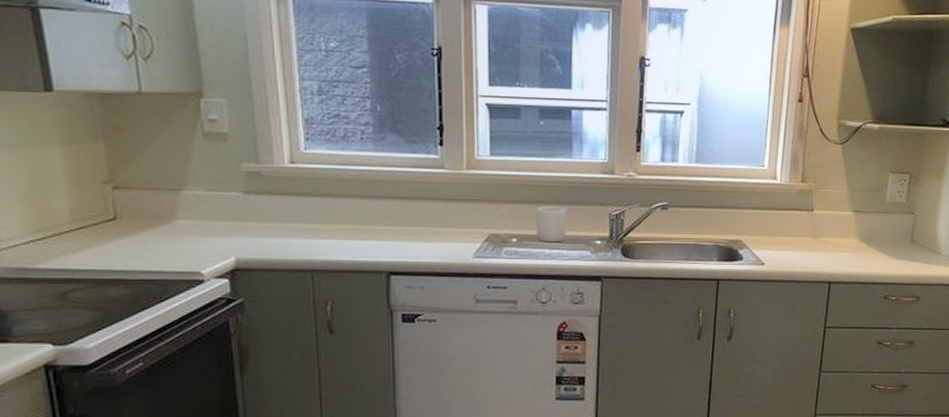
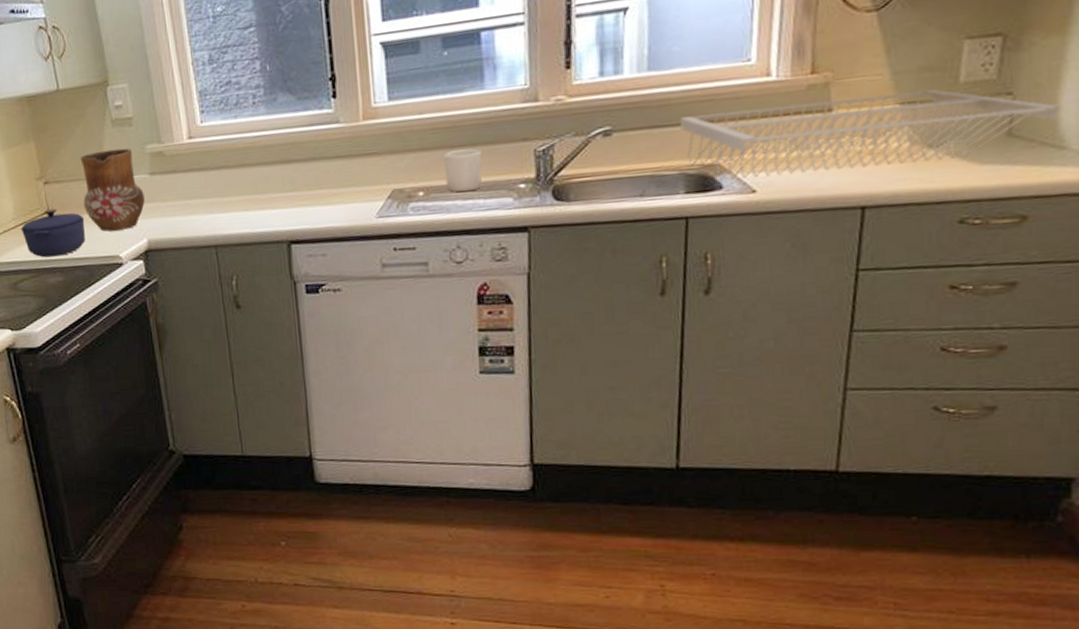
cooking pot: none [77,216,161,268] -> present [20,208,86,258]
ceramic pitcher: none [161,162,236,246] -> present [80,148,145,232]
dish rack: none [716,202,938,254] -> present [679,88,1060,180]

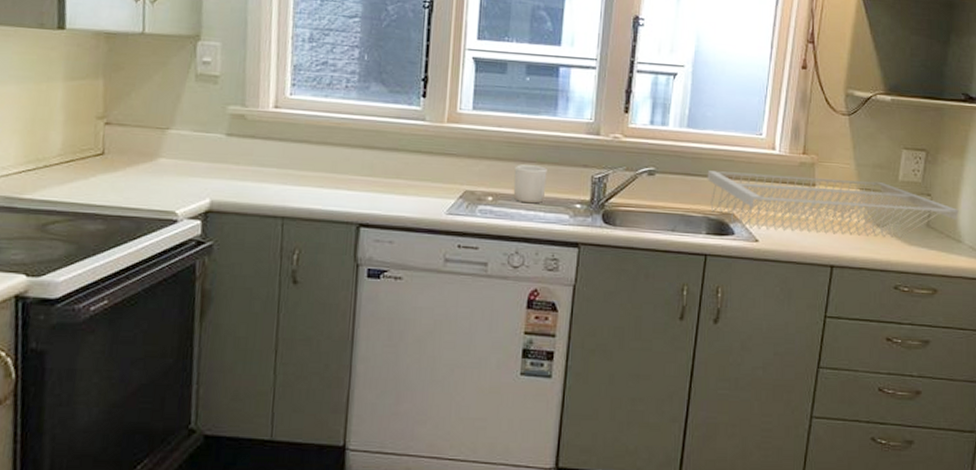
cooking pot: present [20,208,86,258] -> none [65,151,144,203]
ceramic pitcher: present [80,148,145,232] -> none [145,102,216,186]

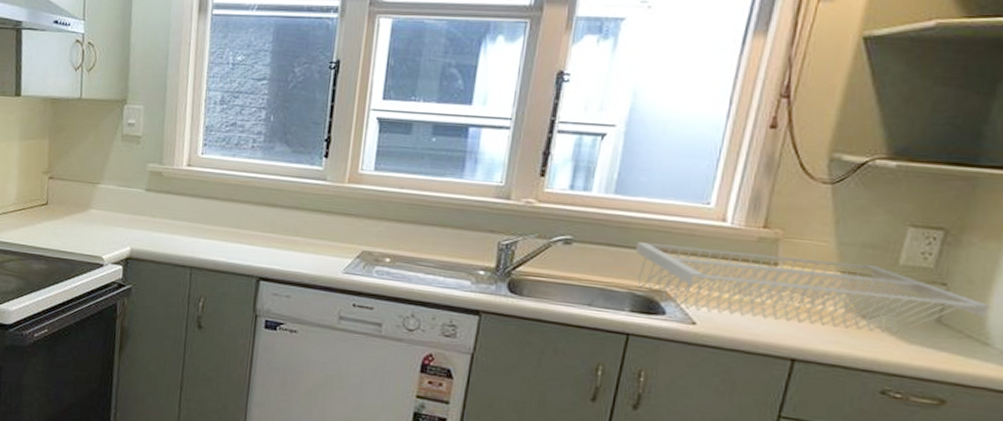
mug: present [513,164,548,204] -> none [412,227,451,268]

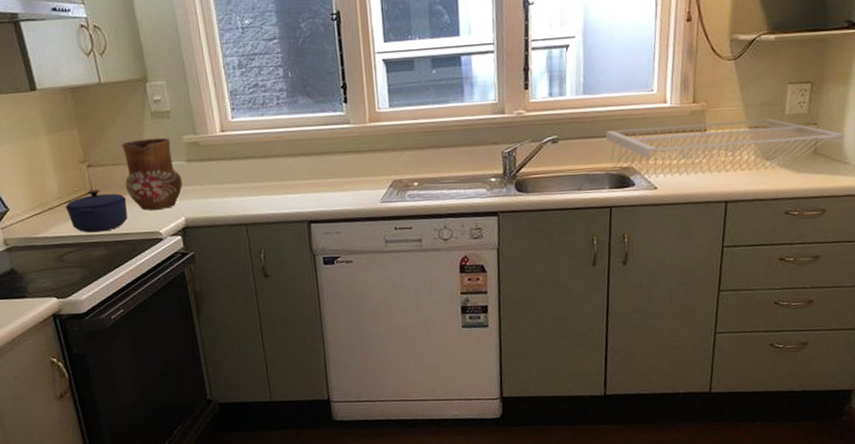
cooking pot: none [18,201,78,246] -> present [65,189,128,233]
ceramic pitcher: none [79,160,137,235] -> present [121,137,182,211]

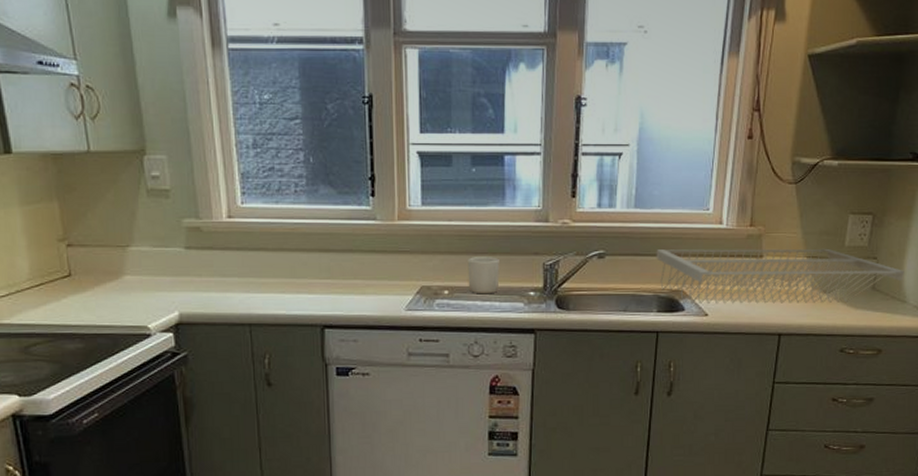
cooking pot: present [65,189,128,233] -> none [36,272,111,323]
ceramic pitcher: present [121,137,182,211] -> none [109,219,178,301]
mug: none [433,149,464,184] -> present [467,257,501,294]

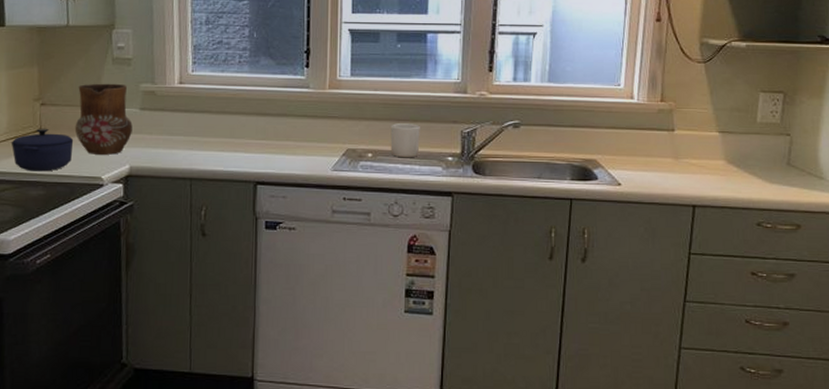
cooking pot: none [36,272,111,323] -> present [11,128,74,172]
ceramic pitcher: none [109,219,178,301] -> present [74,83,133,155]
dish rack: present [656,248,904,304] -> none [569,121,820,177]

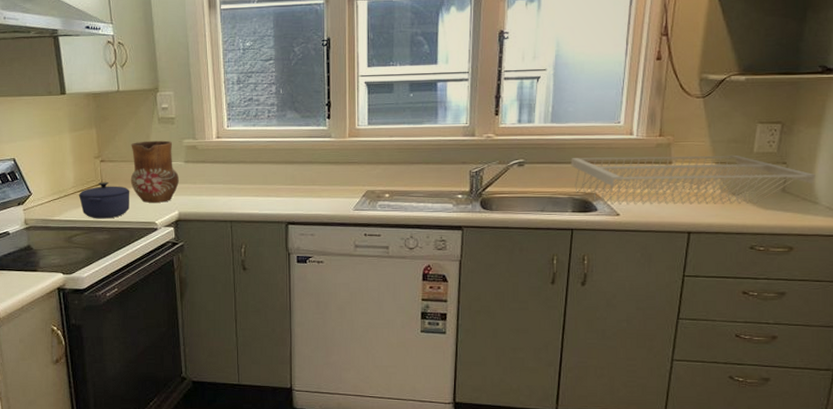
mug: present [390,123,421,158] -> none [405,166,433,197]
dish rack: none [569,121,820,177] -> present [571,154,816,205]

